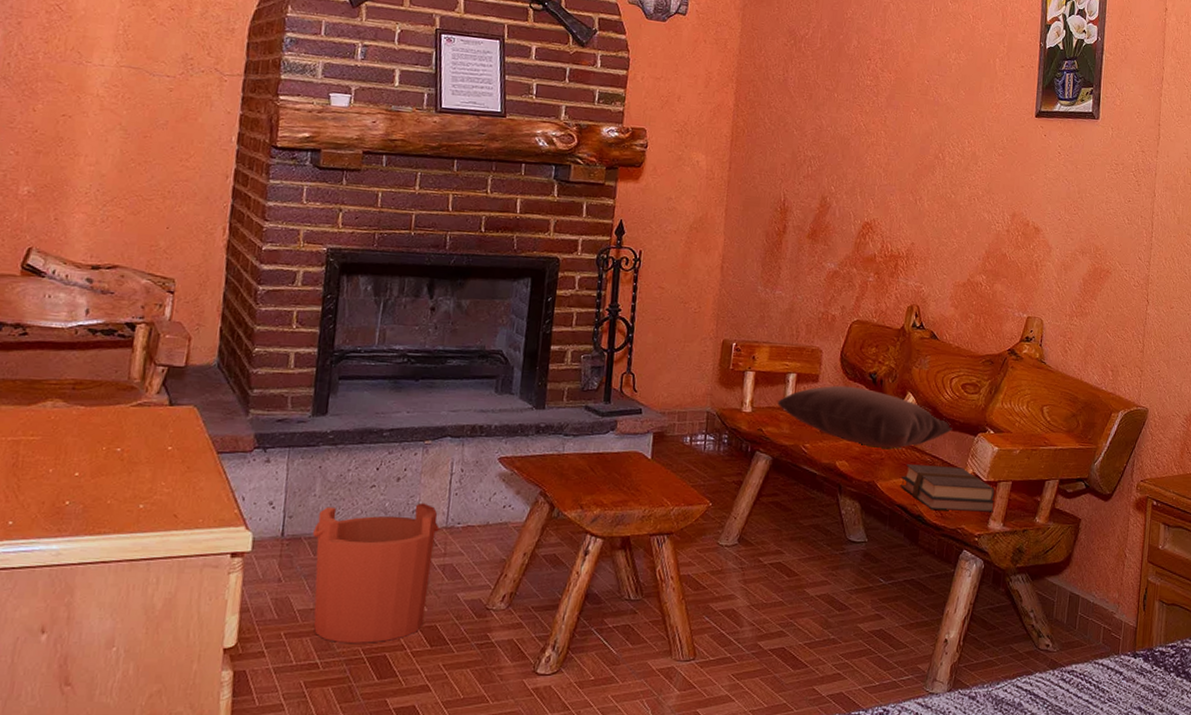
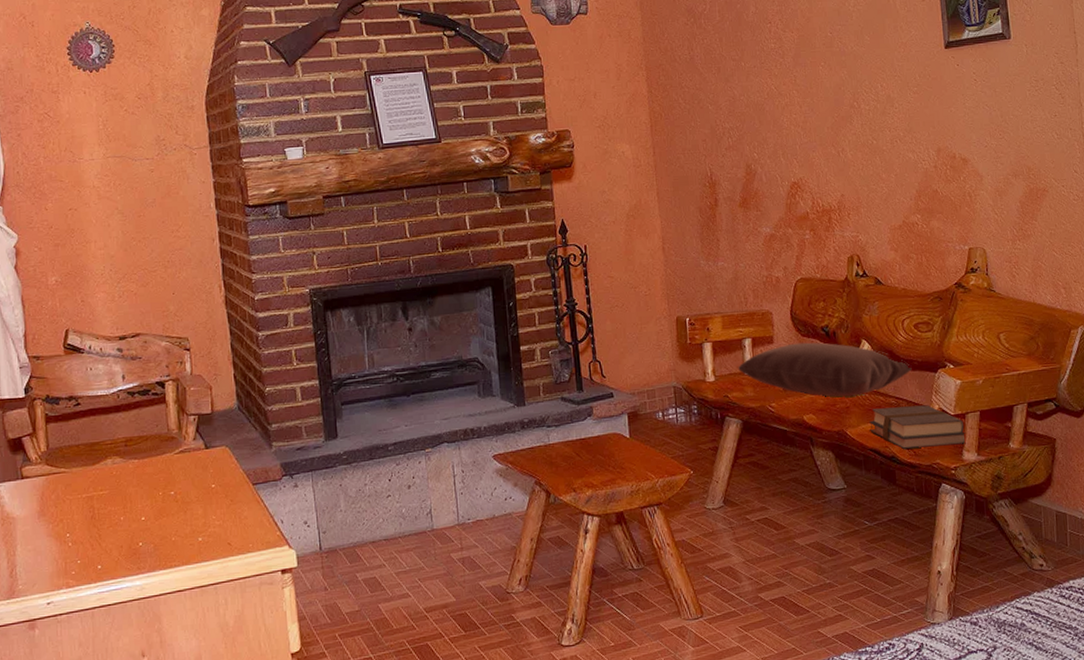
wooden bucket: present [313,502,439,644] -> none [346,505,455,638]

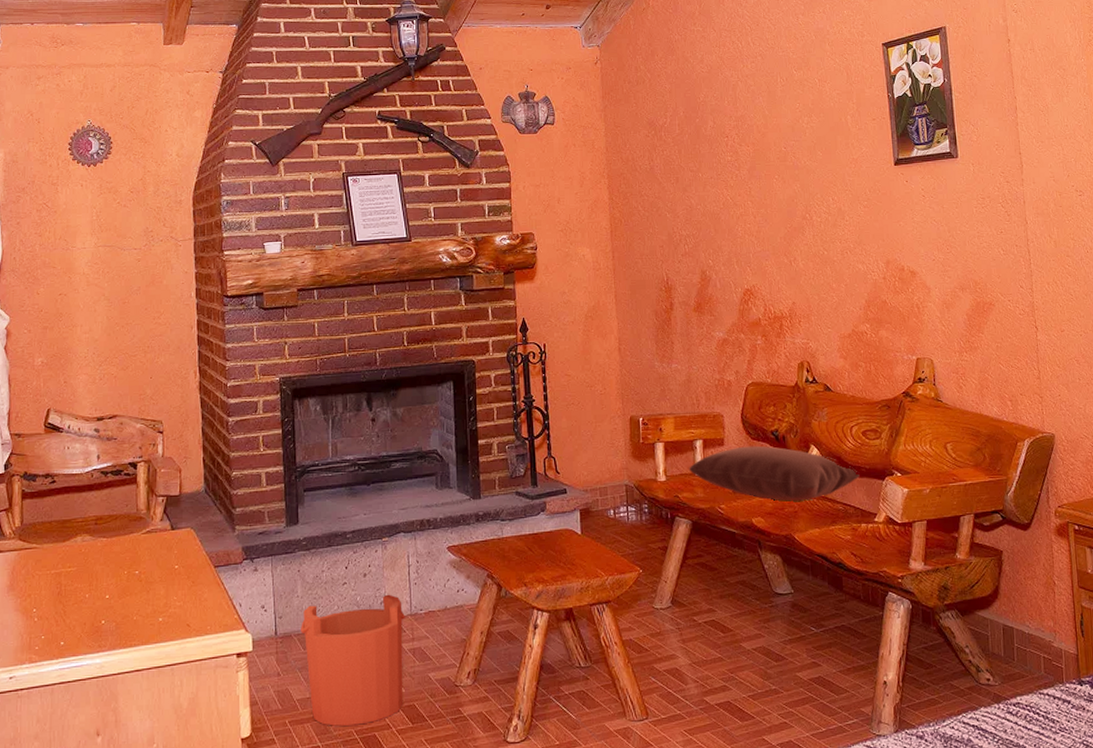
wooden bucket: none [346,505,455,638] -> present [301,594,405,727]
book: present [869,405,966,449] -> none [816,512,913,555]

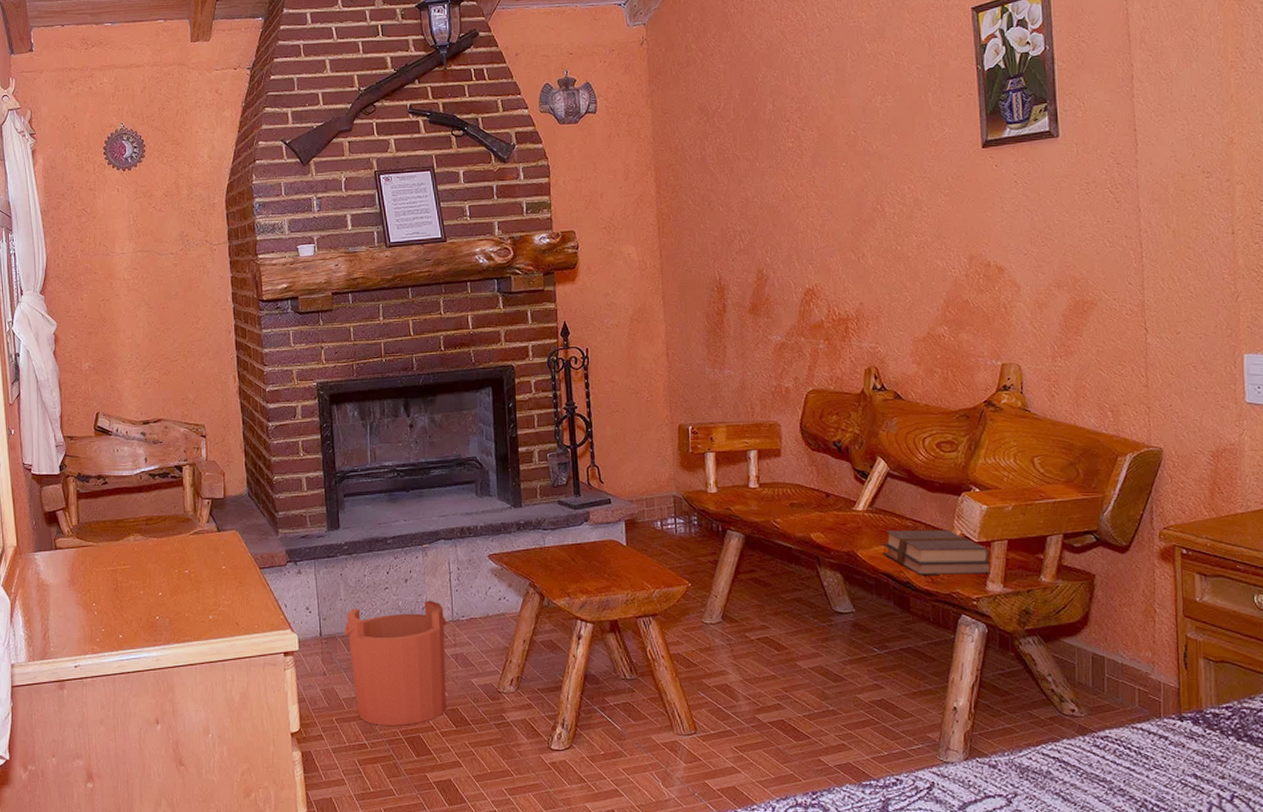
cushion: present [689,445,860,502] -> none [742,457,932,517]
book: none [816,512,913,555] -> present [882,530,991,575]

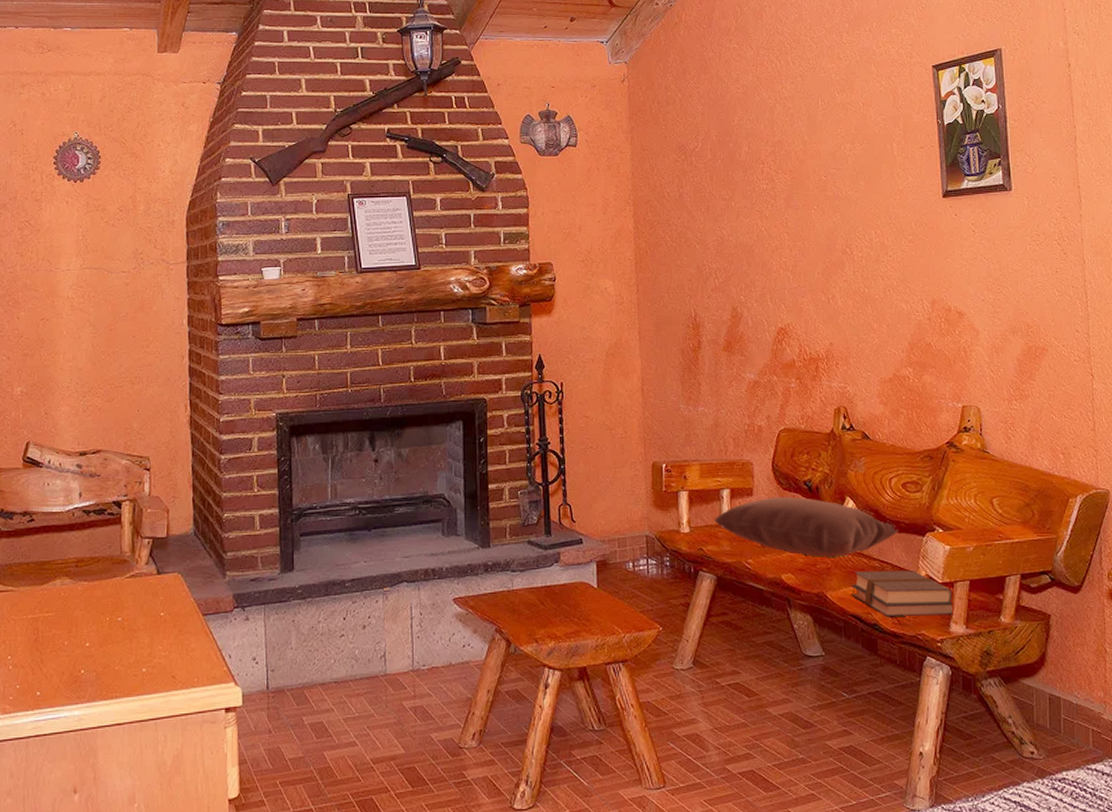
wooden bucket: present [344,600,447,727] -> none [294,648,407,789]
cushion: none [742,457,932,517] -> present [715,496,898,557]

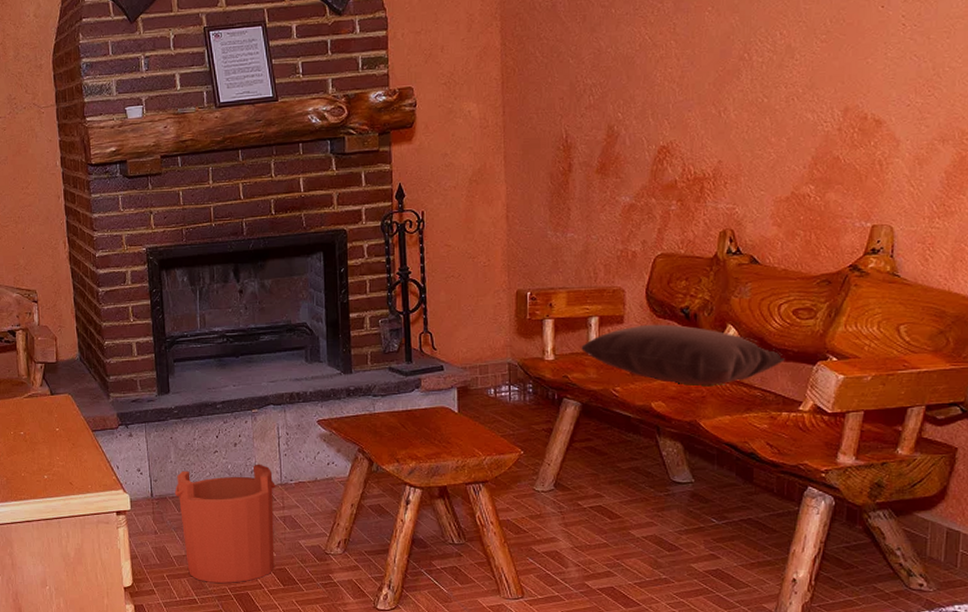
wooden bucket: none [294,648,407,789] -> present [175,464,276,584]
book: present [850,570,954,616] -> none [726,400,843,446]

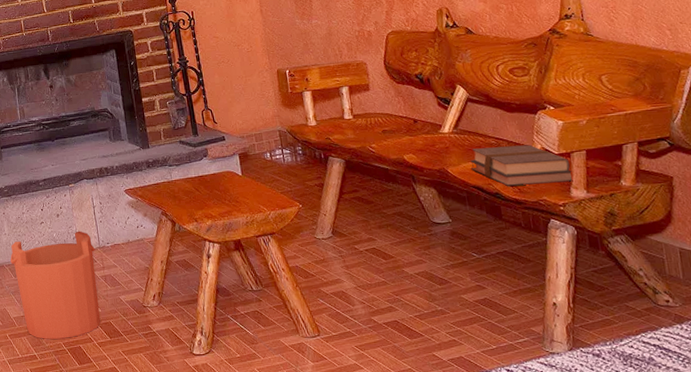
cushion: present [581,324,785,385] -> none [337,88,510,139]
book: none [726,400,843,446] -> present [470,144,573,186]

